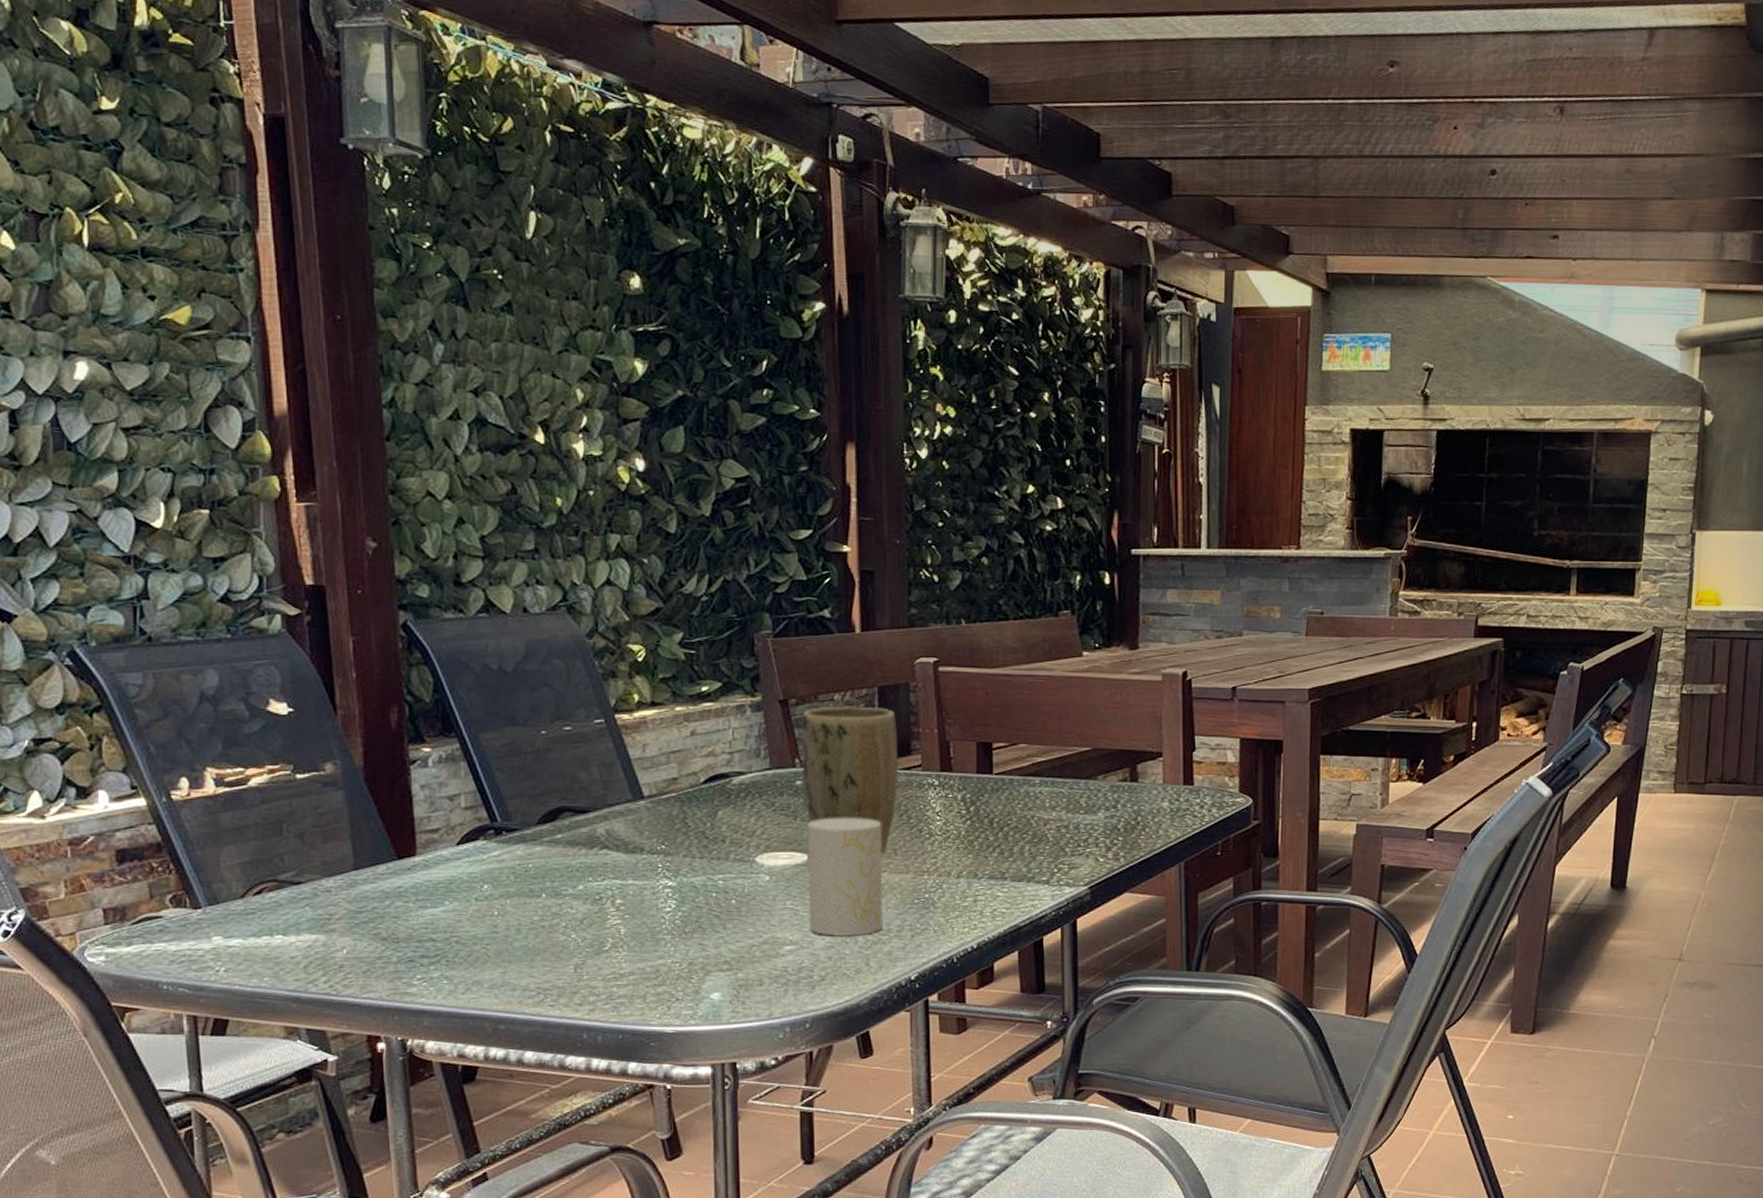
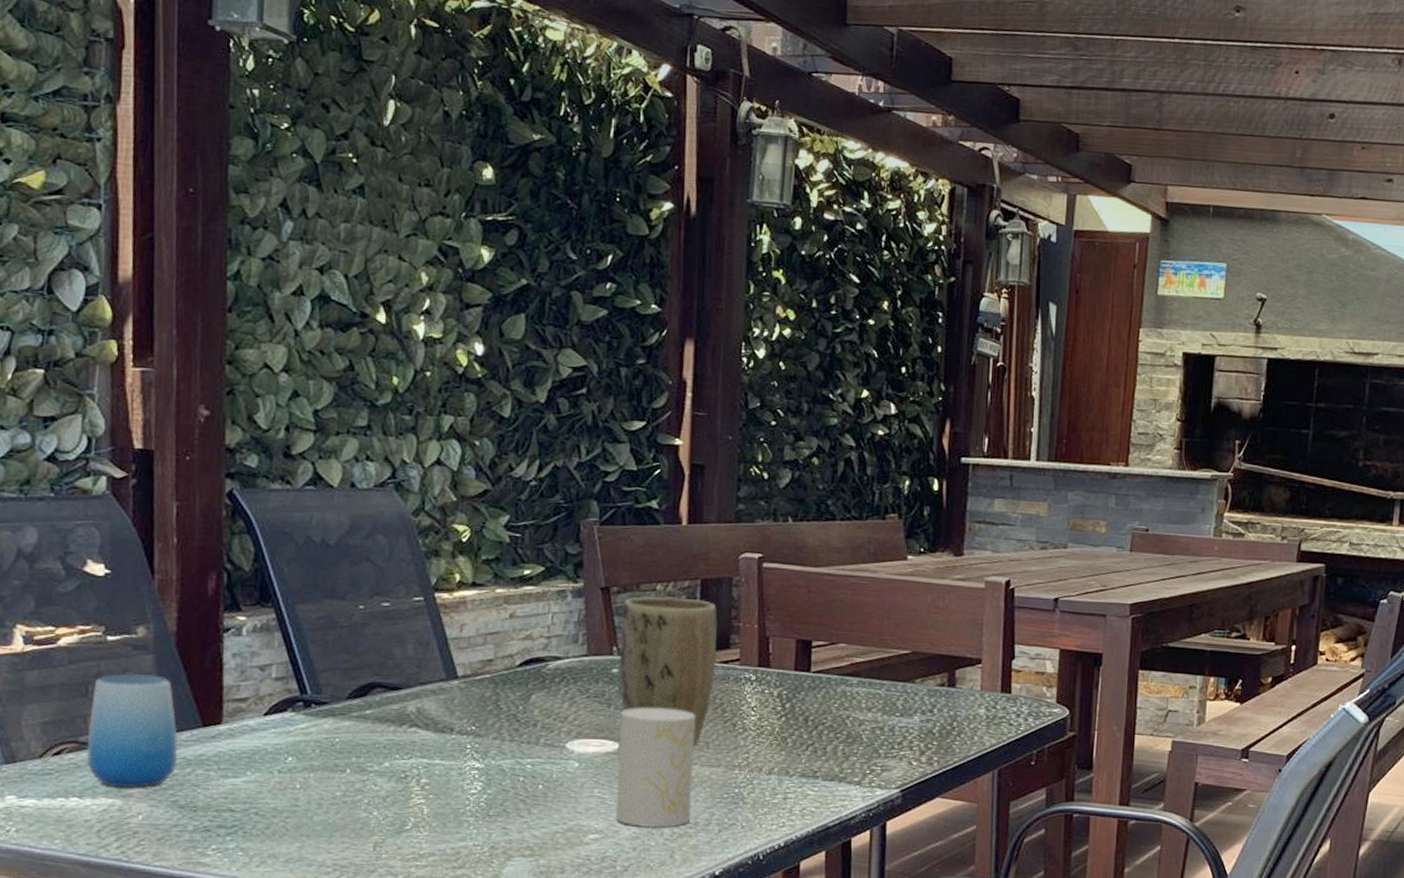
cup: none [285,811,377,924] -> present [87,673,179,788]

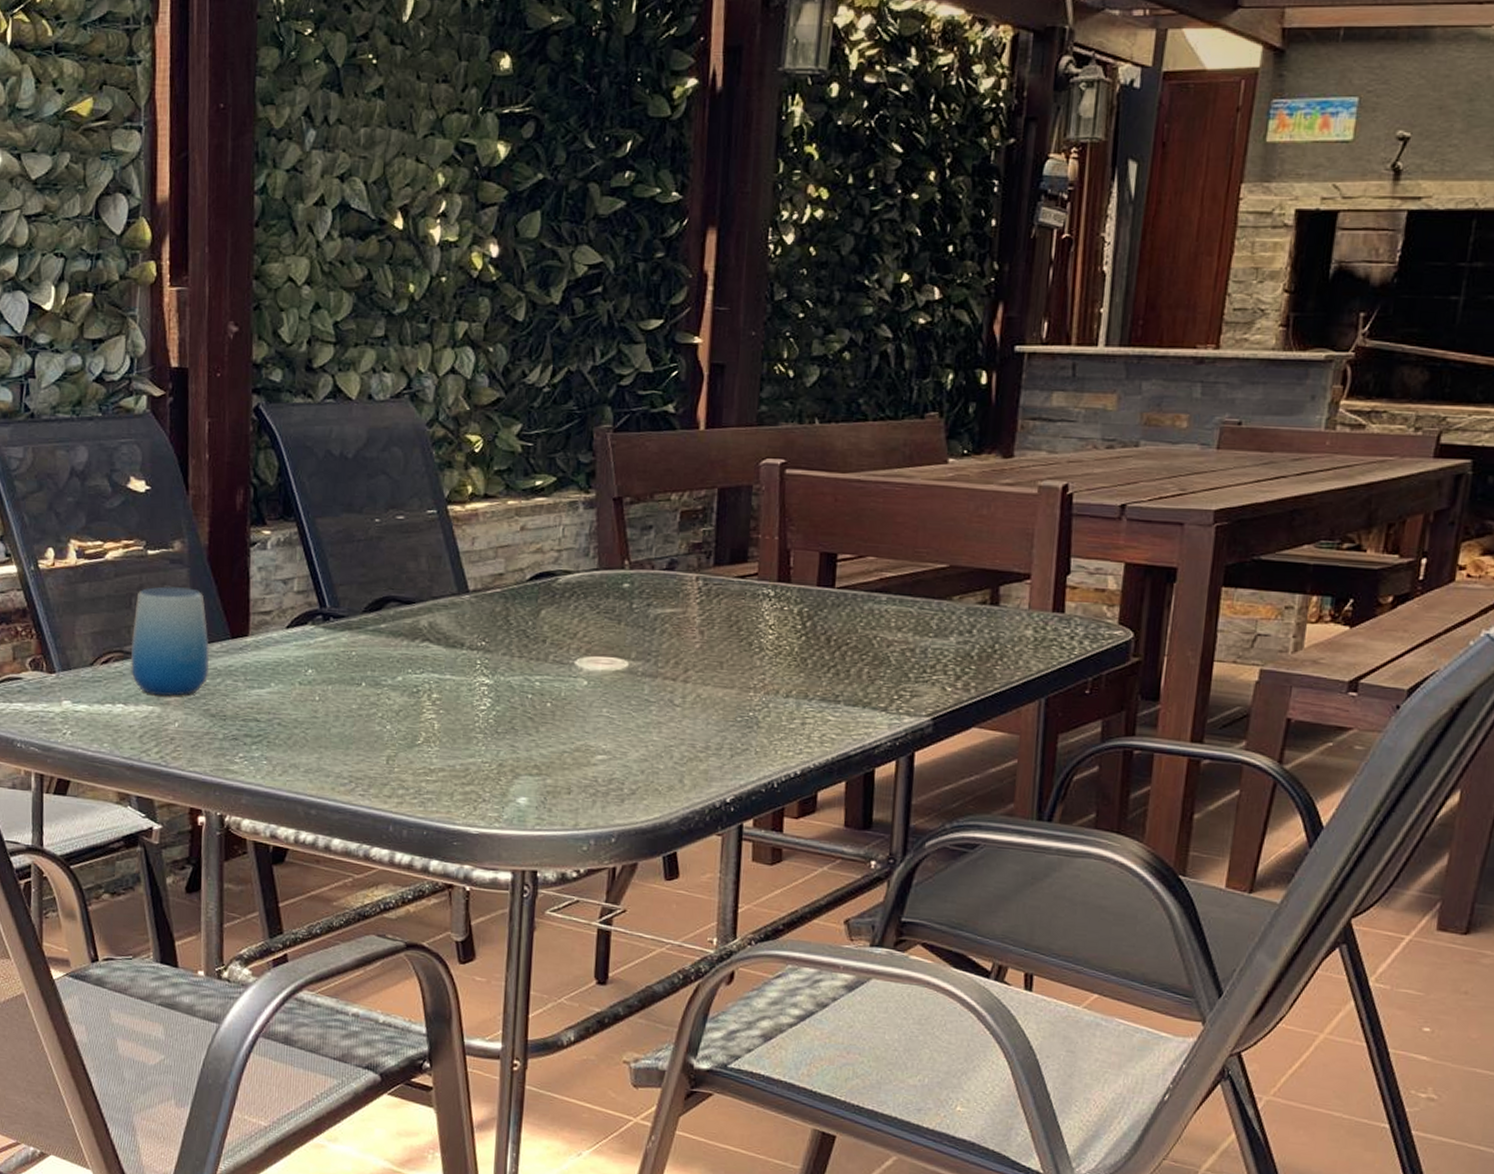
cup: present [615,707,696,829] -> none [623,624,710,751]
plant pot: present [619,596,718,744] -> none [630,507,735,664]

